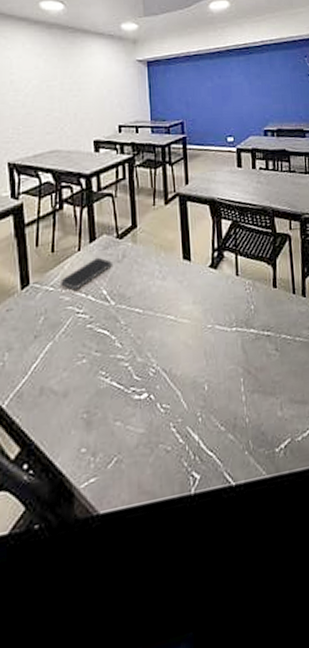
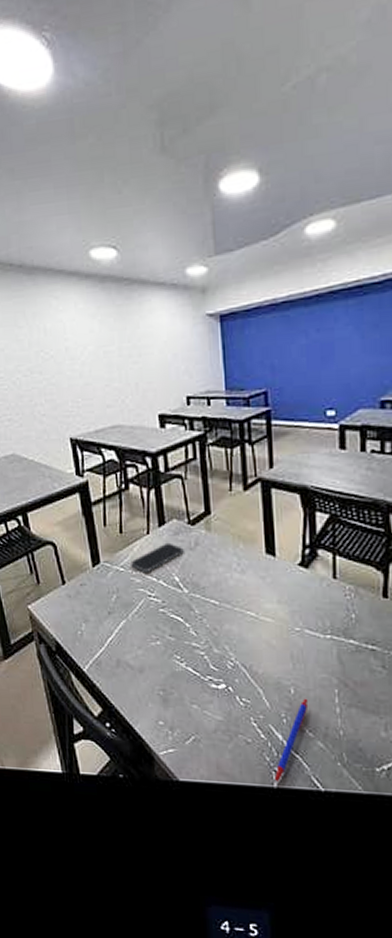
pen: none [192,392,220,490] -> present [275,698,309,784]

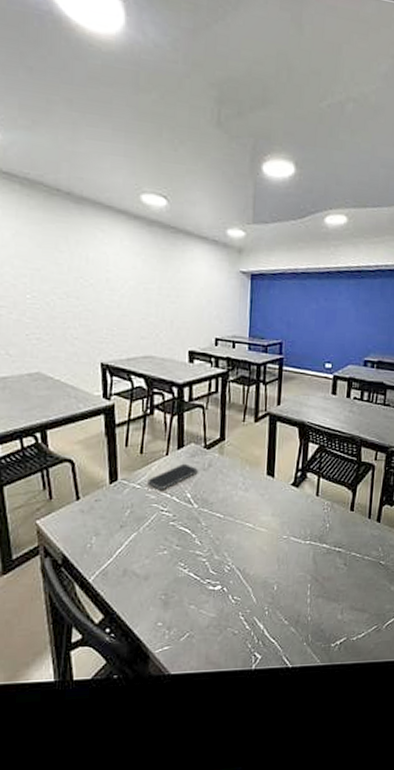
pen: present [275,698,309,784] -> none [253,593,287,666]

